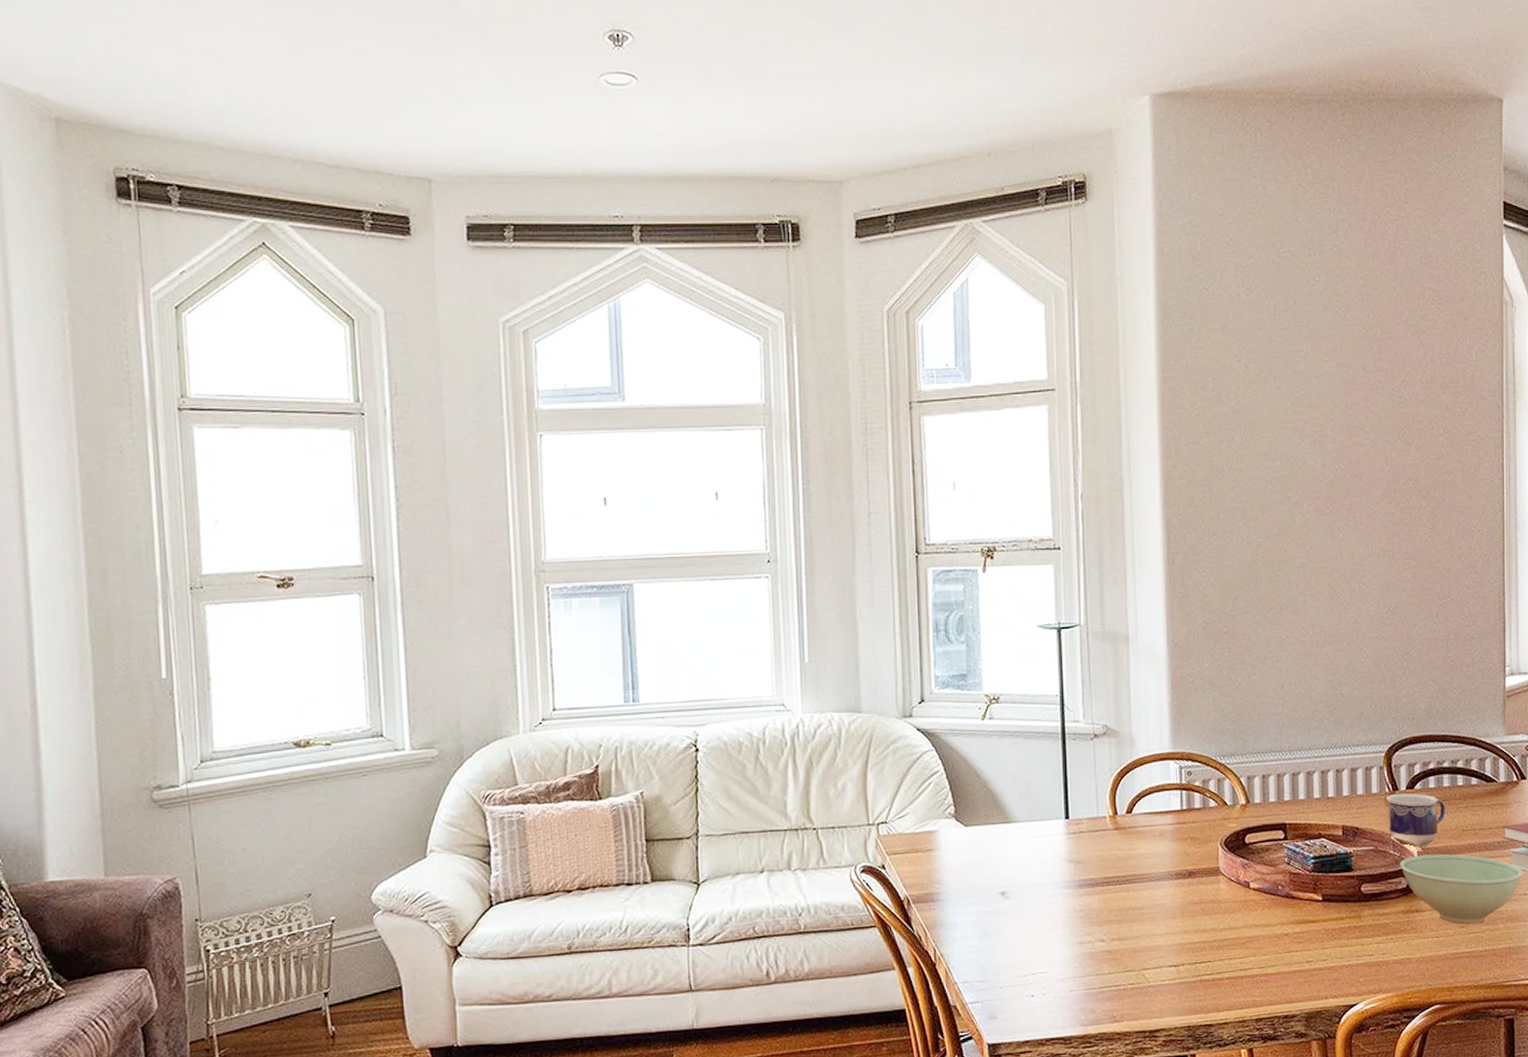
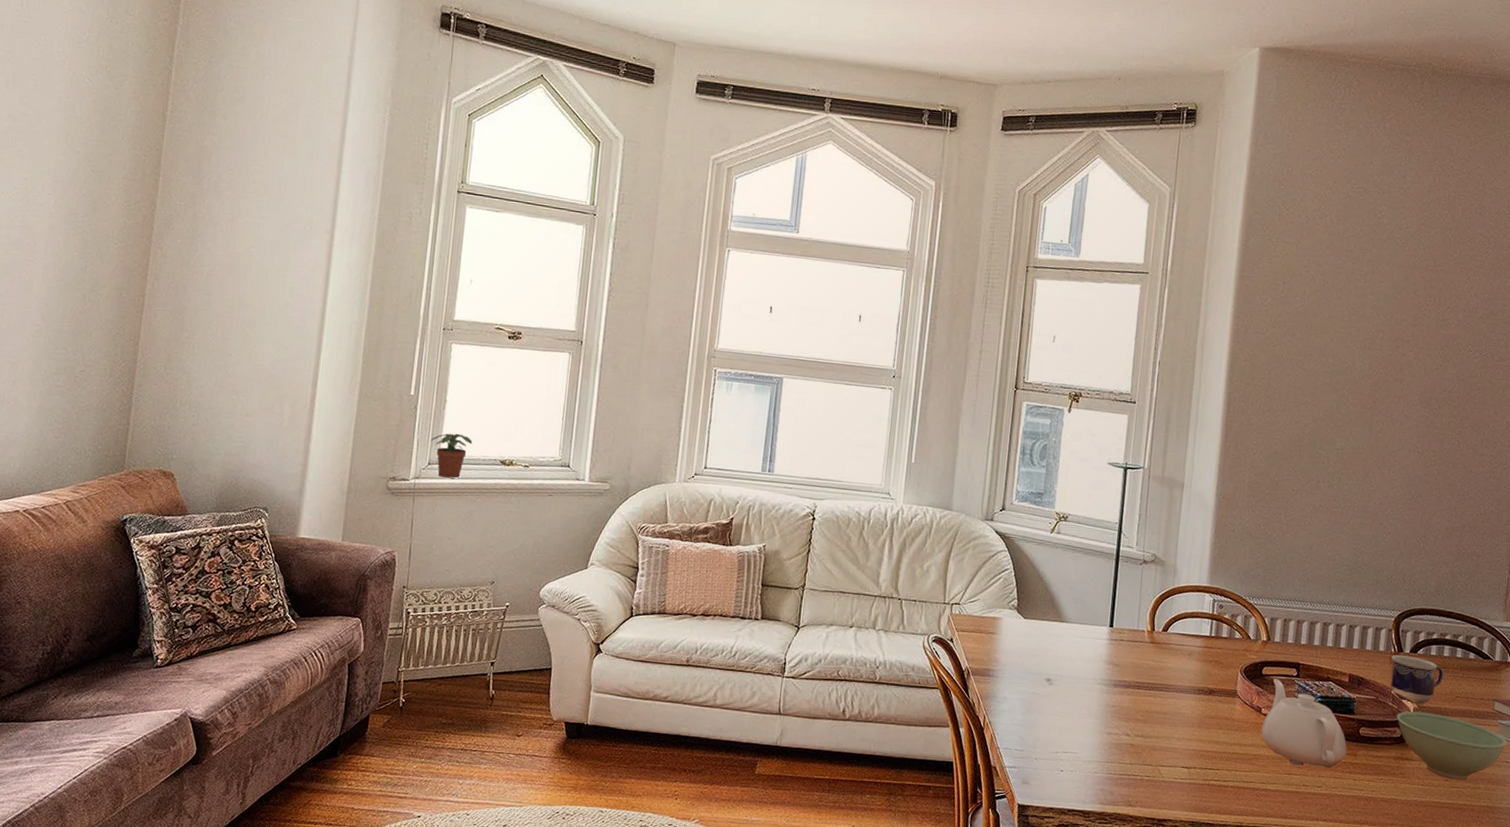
potted plant: none [198,717,253,777] -> present [430,433,473,479]
teapot: none [1252,845,1351,941] -> present [1261,678,1348,768]

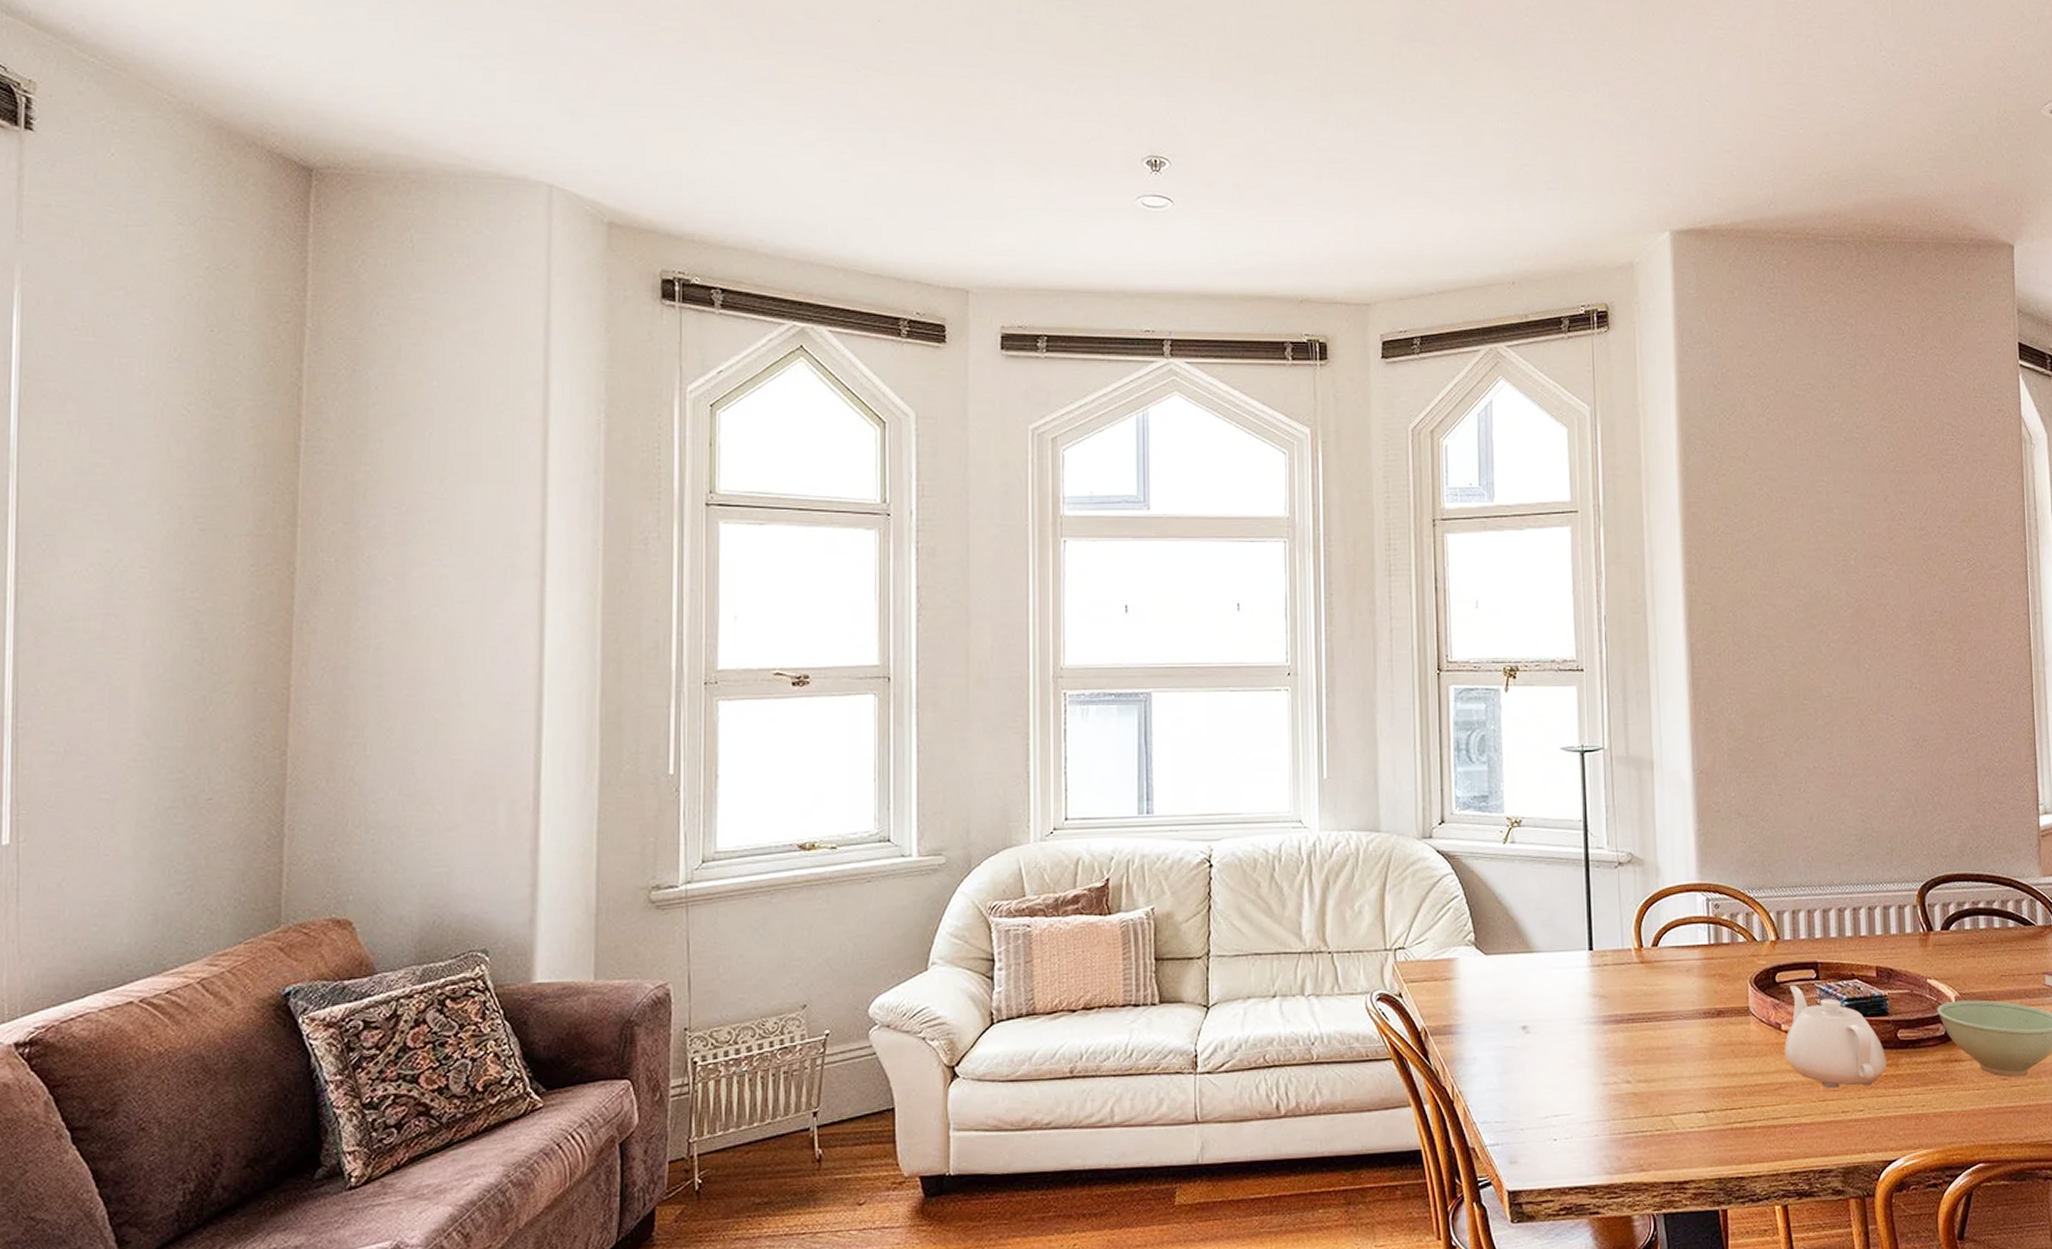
potted plant: present [430,433,473,479] -> none [702,817,758,878]
cup: present [1390,655,1444,705] -> none [1920,934,1983,993]

